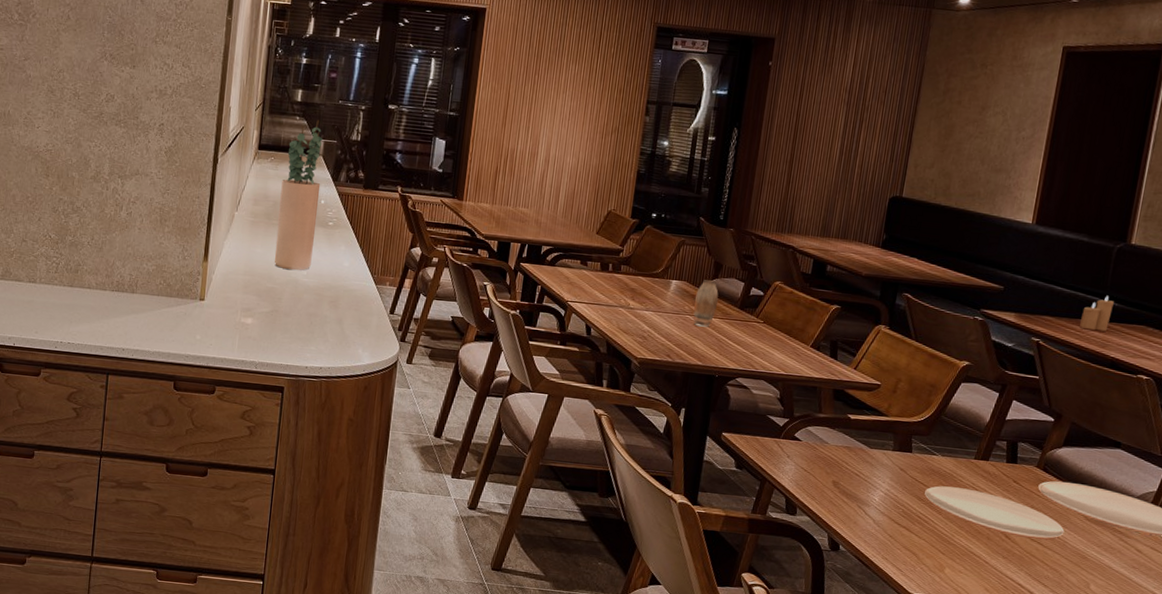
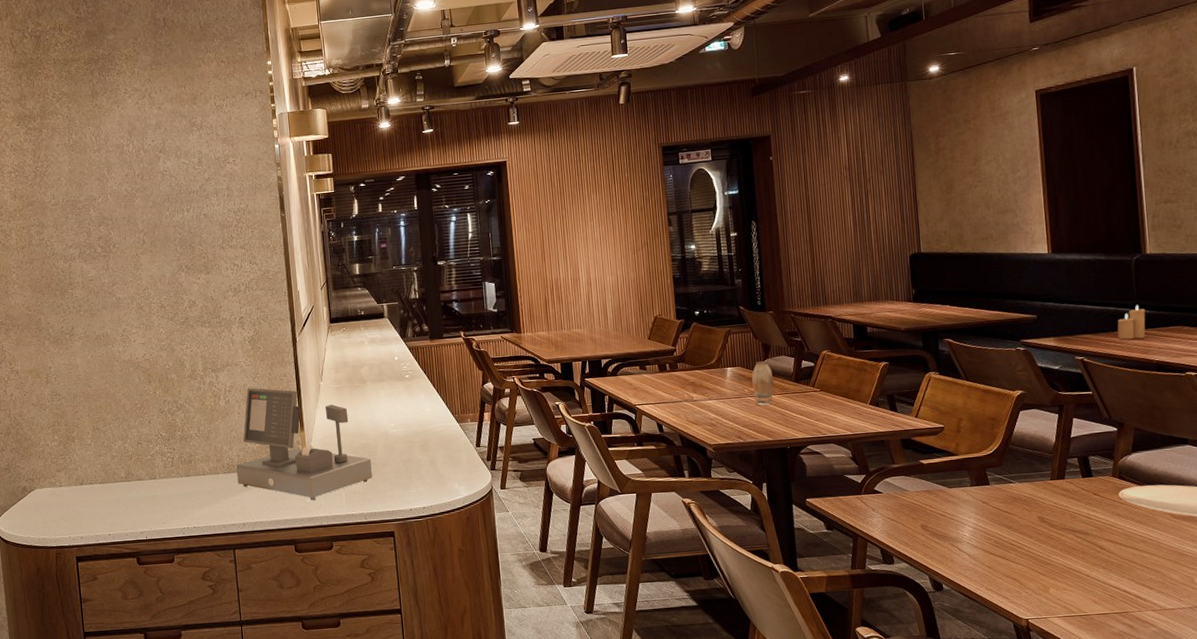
cash register: none [125,203,274,338] -> present [236,388,372,500]
vase: present [274,119,323,271] -> none [356,287,397,425]
plate: present [924,486,1065,540] -> none [1010,509,1156,546]

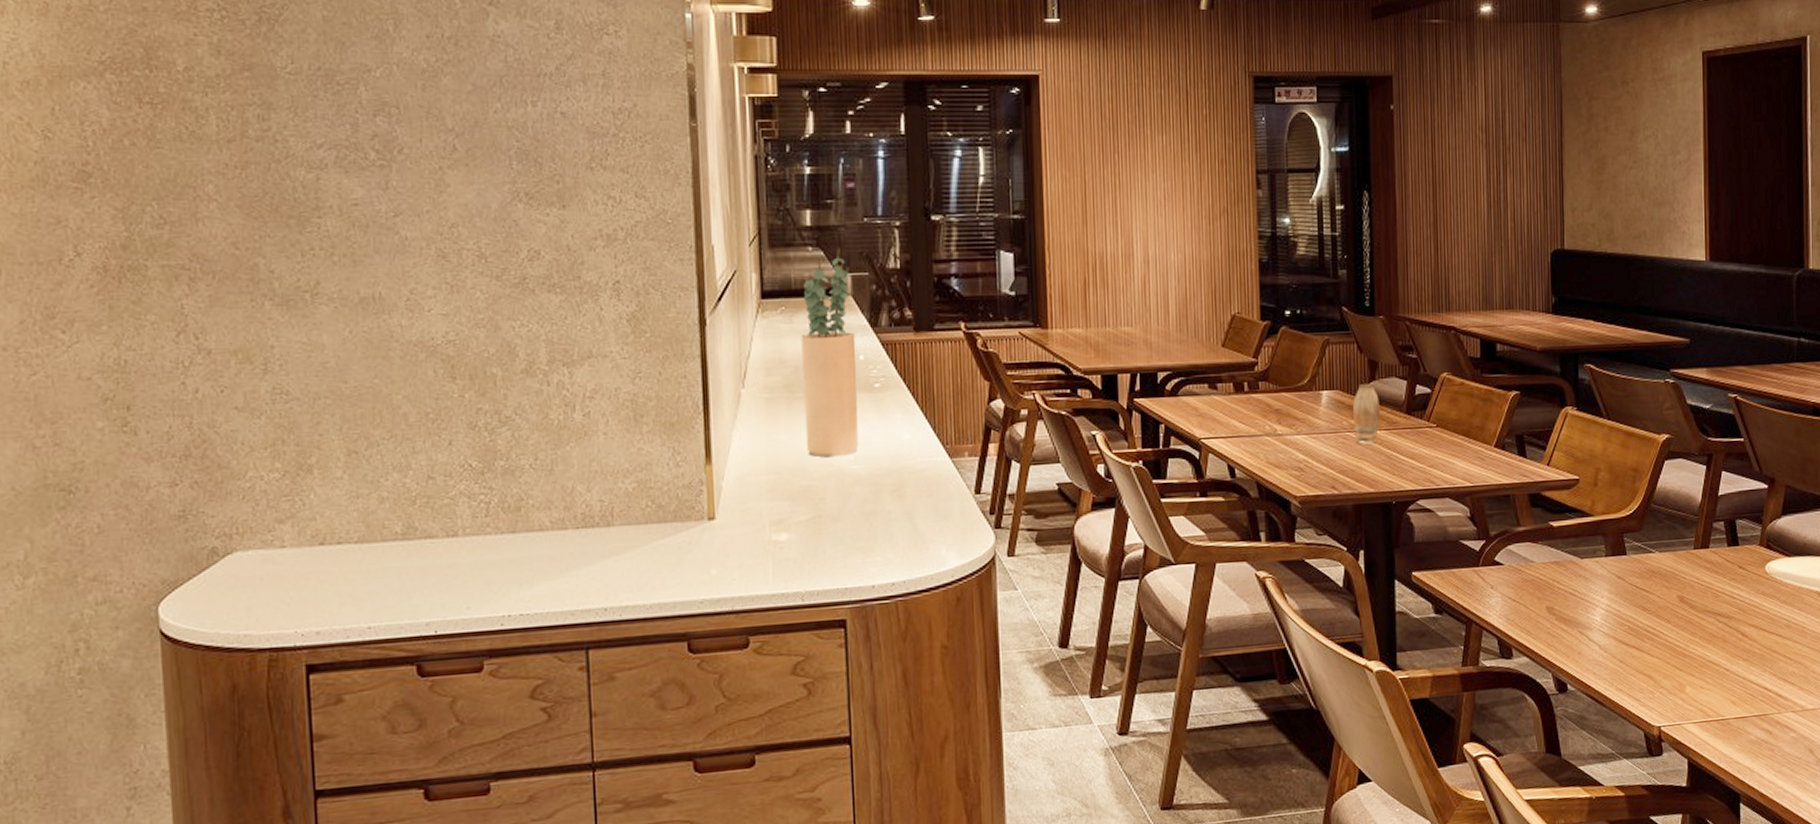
cash register: present [236,388,372,500] -> none [597,393,816,572]
vase: none [356,287,397,425] -> present [801,247,859,458]
candle: present [1117,304,1146,341] -> none [1774,331,1804,376]

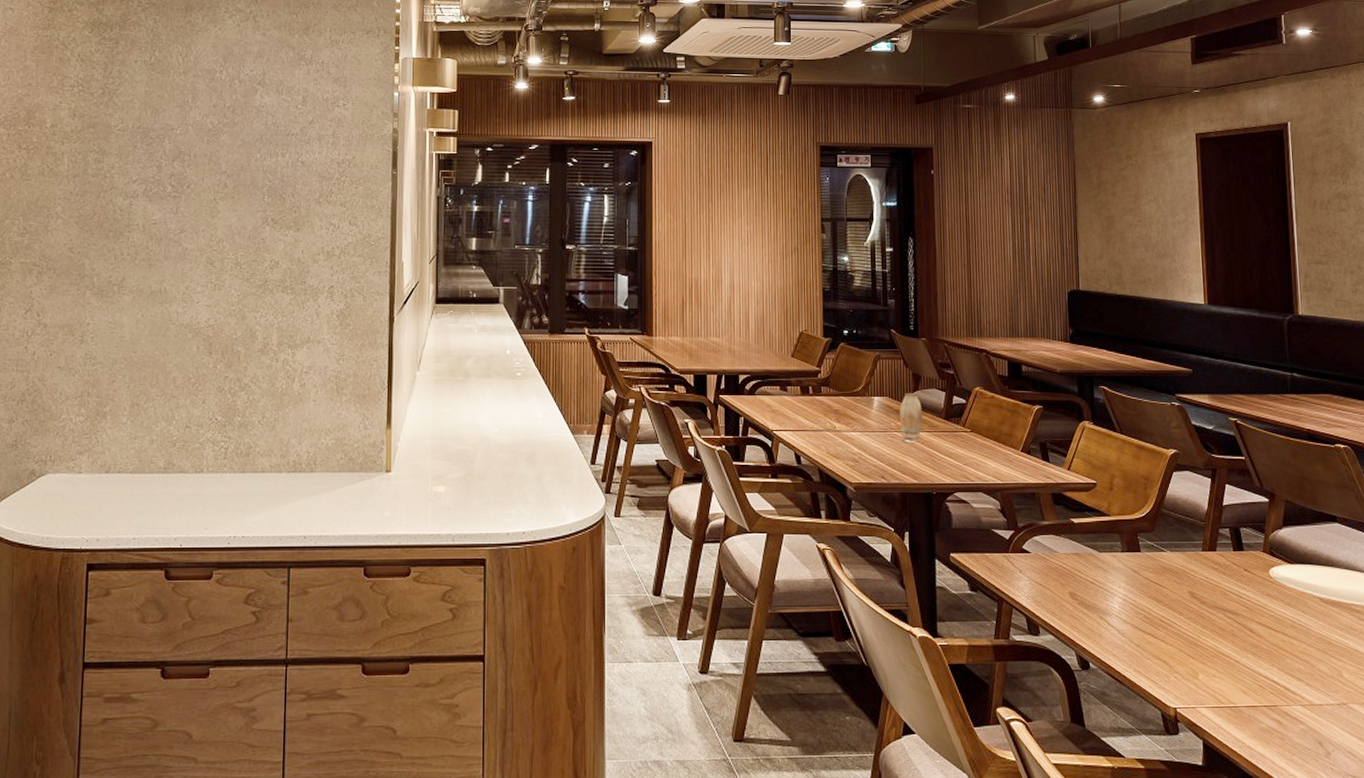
vase: present [801,247,859,458] -> none [462,267,504,429]

